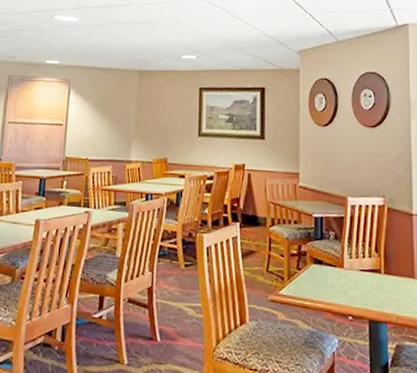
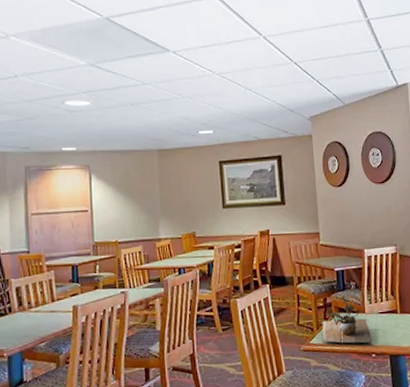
succulent plant: none [294,244,351,303] -> present [322,295,373,343]

